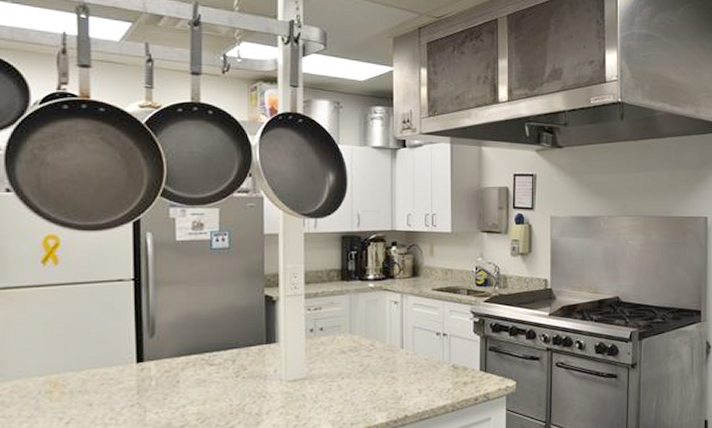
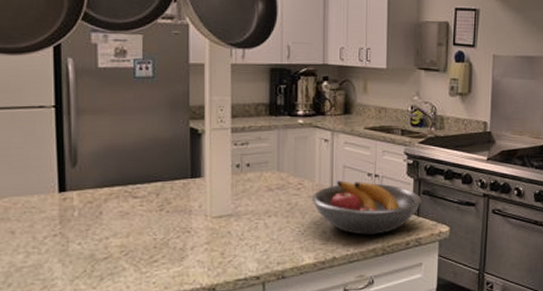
fruit bowl: none [383,340,489,393] -> present [311,180,422,235]

